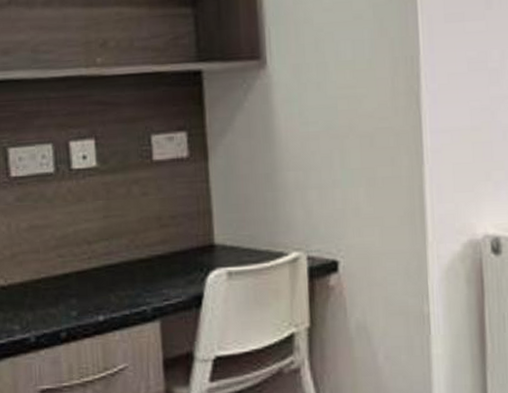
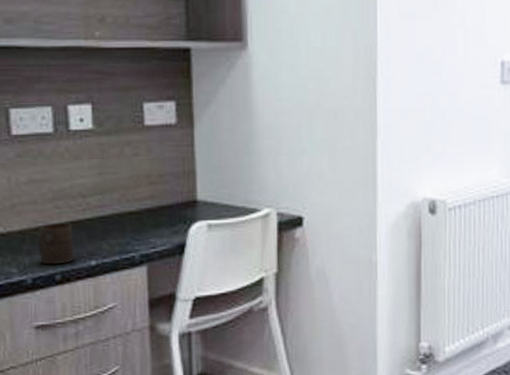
cup: none [42,273,81,321] -> present [39,223,75,265]

